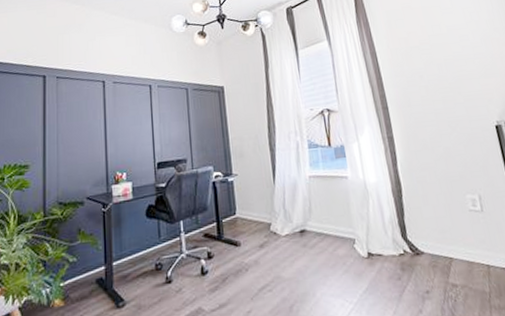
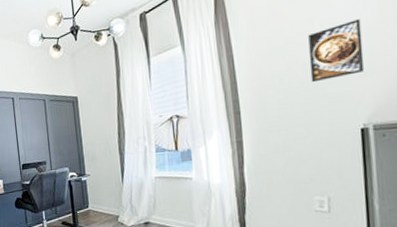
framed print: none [438,27,488,81] -> present [308,19,364,83]

